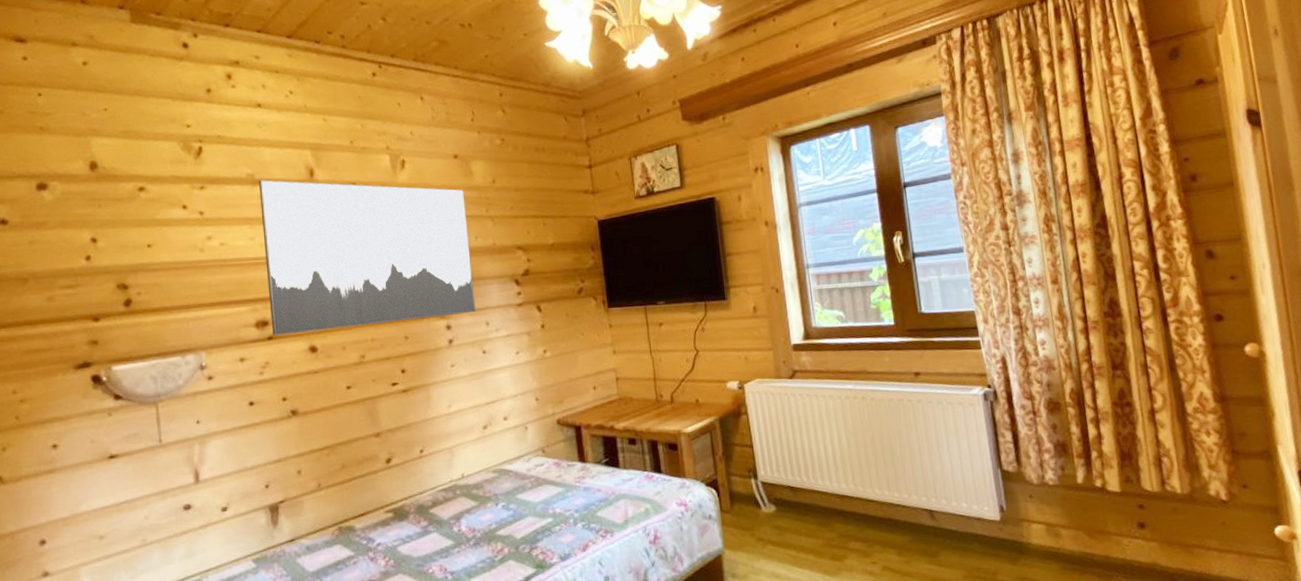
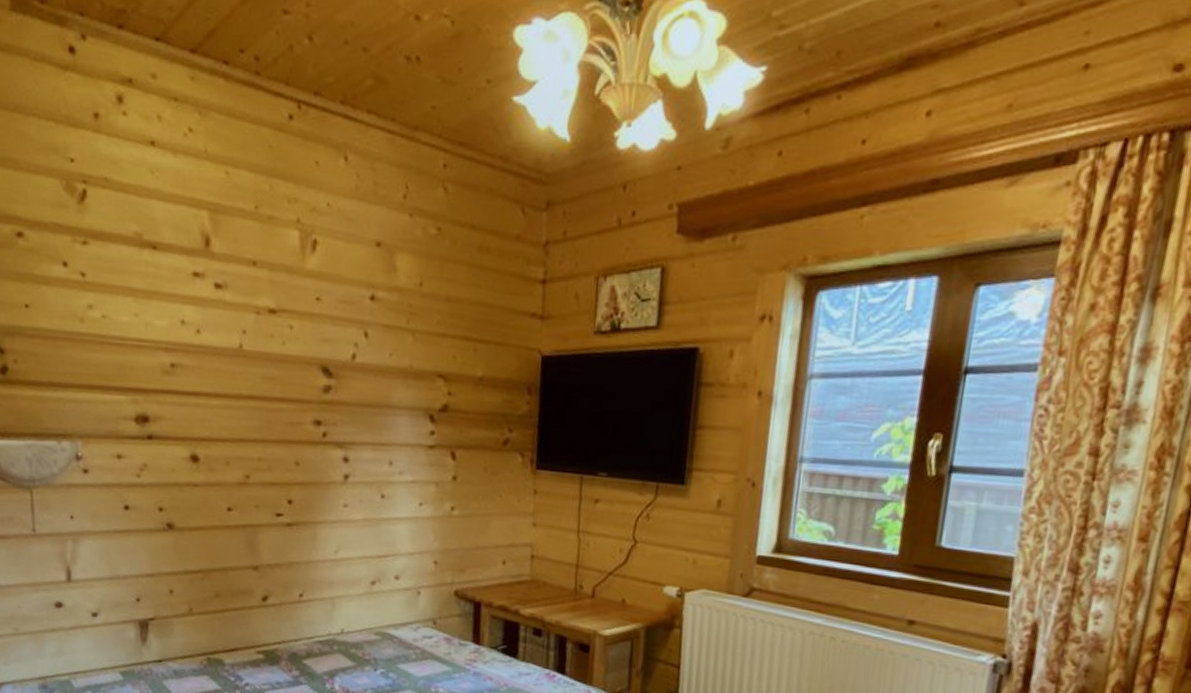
wall art: present [258,179,476,336] -> none [146,241,383,447]

